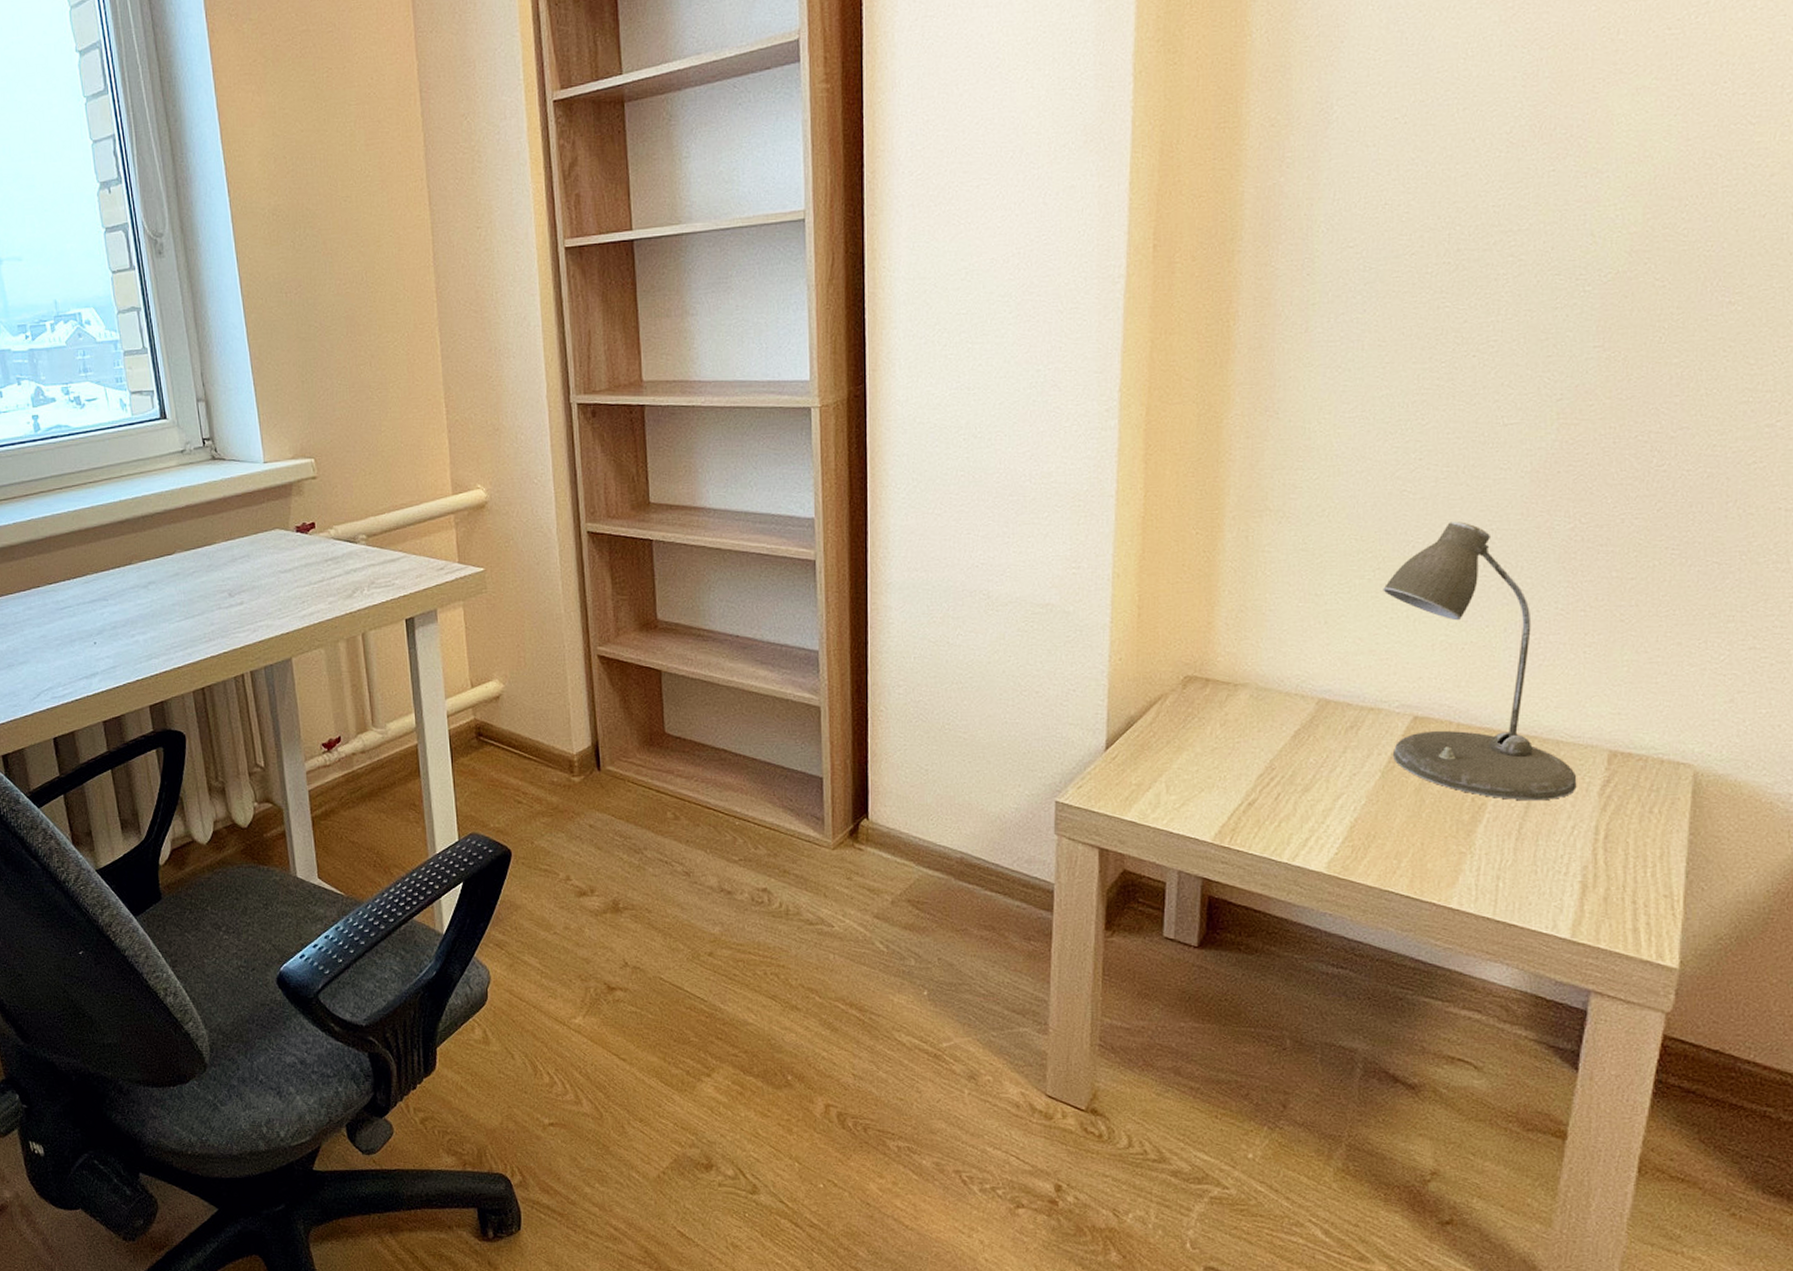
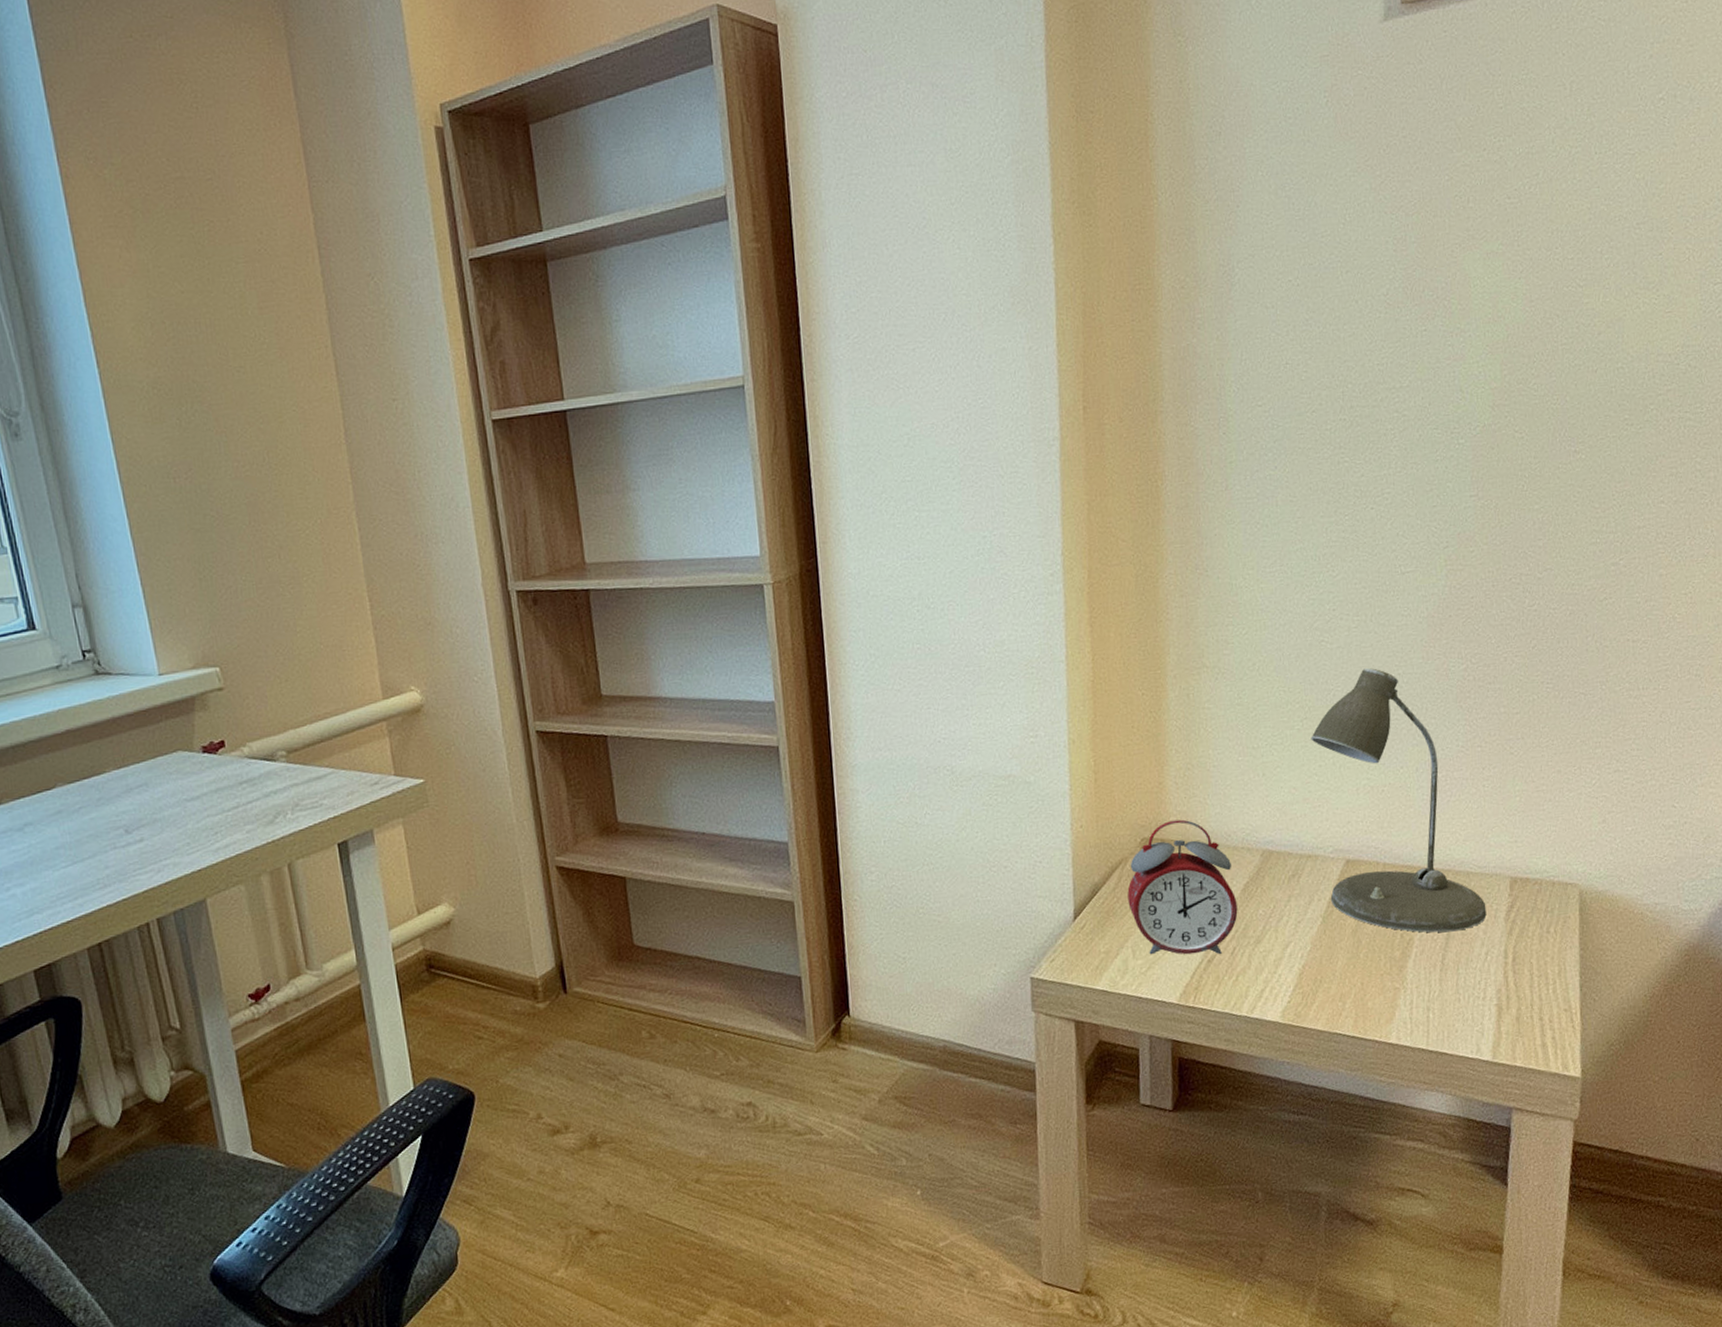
alarm clock: none [1165,661,1286,799] -> present [1127,819,1238,955]

